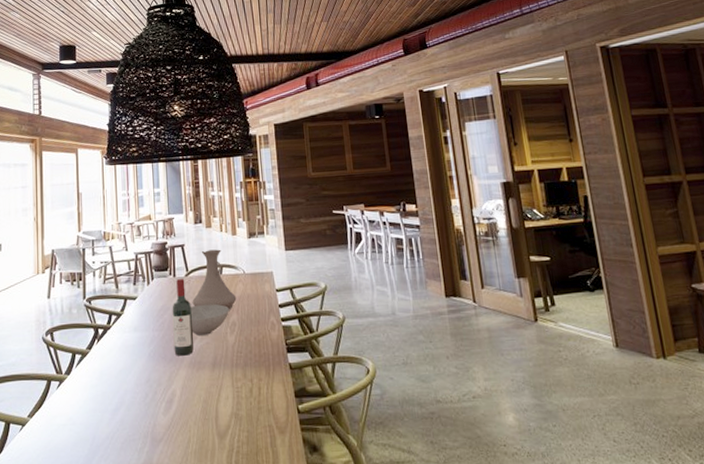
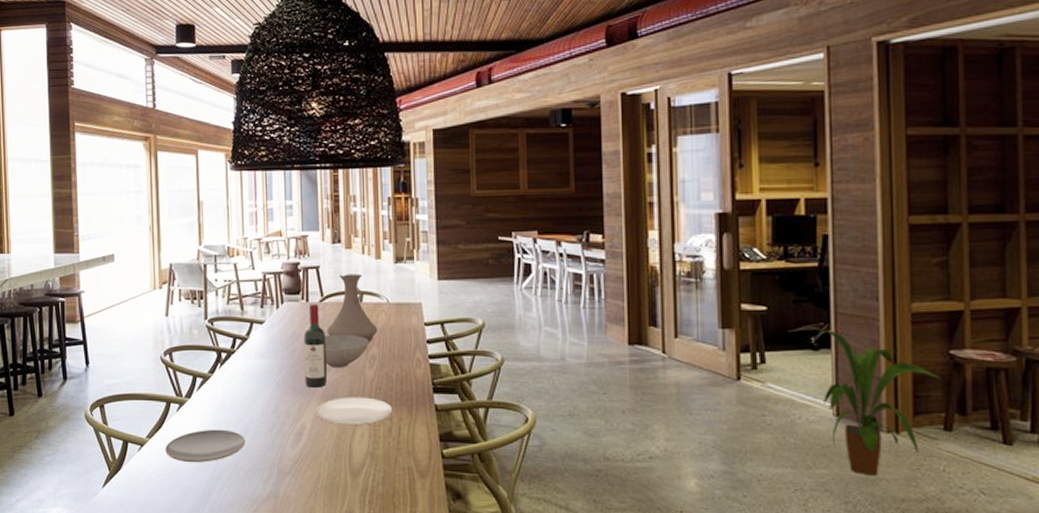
plate: none [46,402,121,439] -> present [165,429,245,463]
plate: none [184,361,253,390] -> present [315,397,393,426]
house plant: none [590,273,689,398] -> present [817,329,941,476]

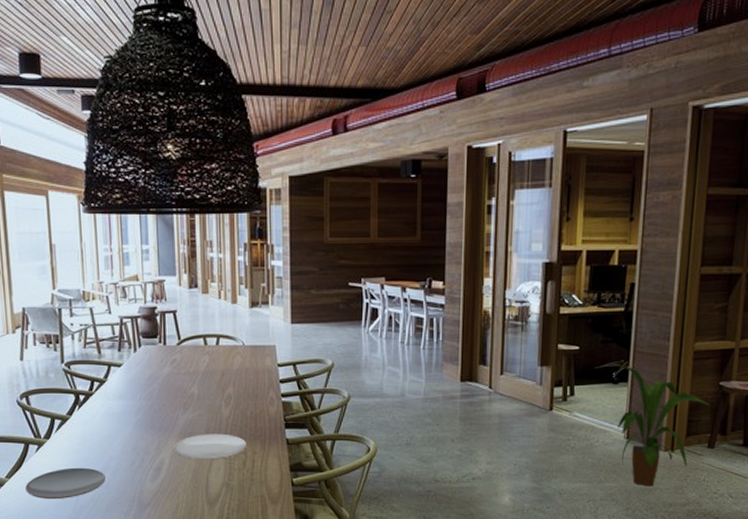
wine bottle: present [303,303,328,388] -> none [161,346,186,426]
bowl: present [325,334,369,369] -> none [182,375,225,408]
vase: present [326,274,378,342] -> none [184,318,234,383]

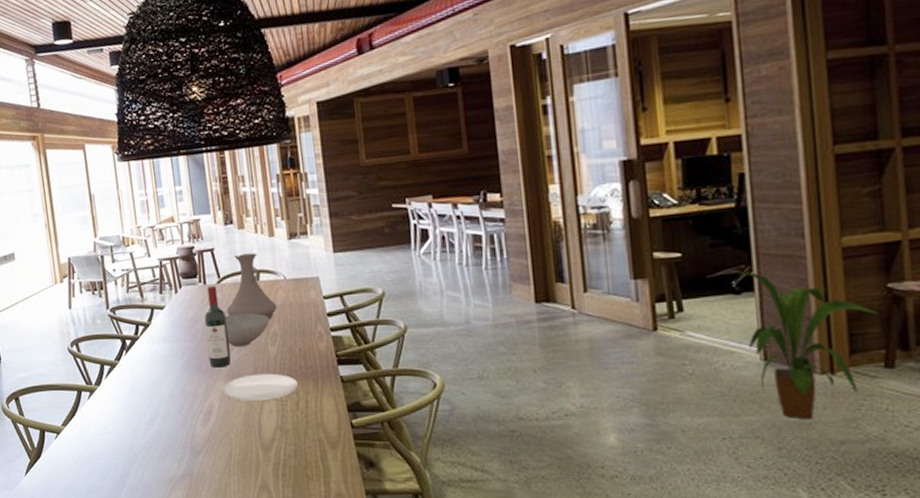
plate: present [25,467,106,500] -> none [80,413,157,447]
wine bottle: none [161,346,186,426] -> present [204,285,232,368]
bowl: none [182,375,225,408] -> present [225,313,269,348]
vase: none [184,318,234,383] -> present [226,253,277,320]

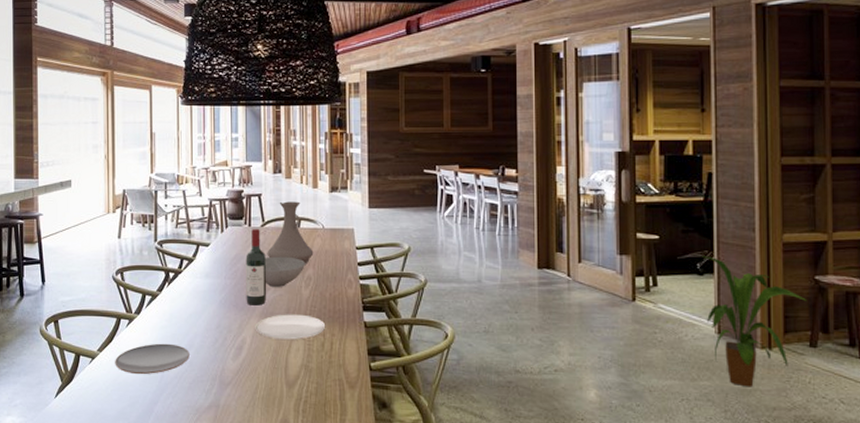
plate: none [80,413,157,447] -> present [115,343,190,375]

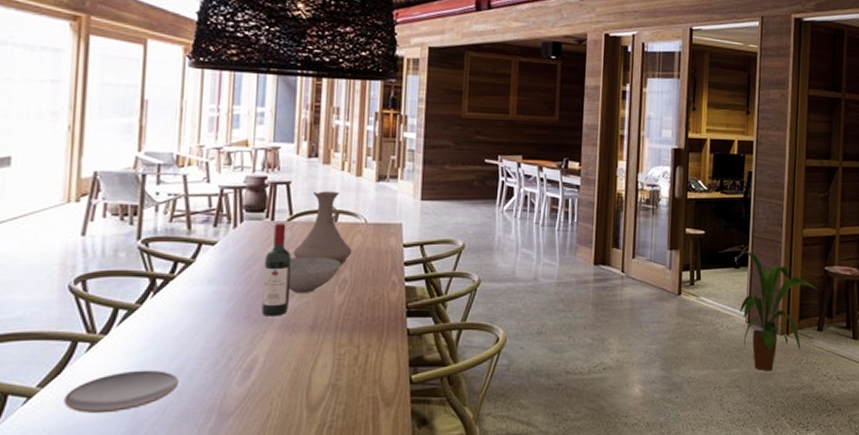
plate: present [255,314,326,341] -> none [271,324,361,357]

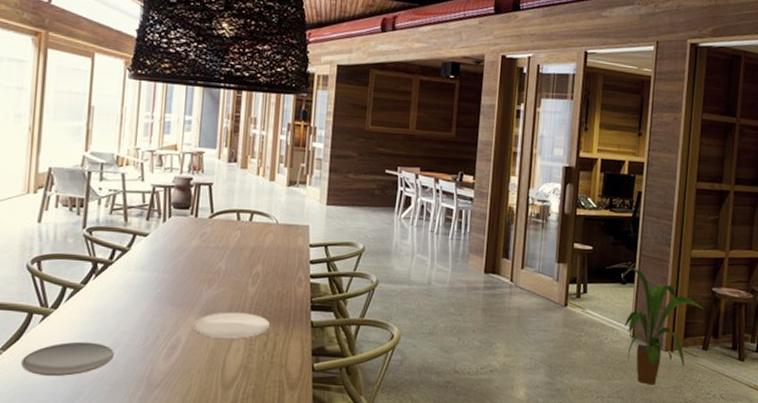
wine bottle: present [261,222,292,316] -> none [185,219,212,302]
plate: none [271,324,361,357] -> present [192,312,271,340]
bowl: present [288,256,341,294] -> none [208,250,254,284]
vase: present [293,191,352,265] -> none [213,193,265,260]

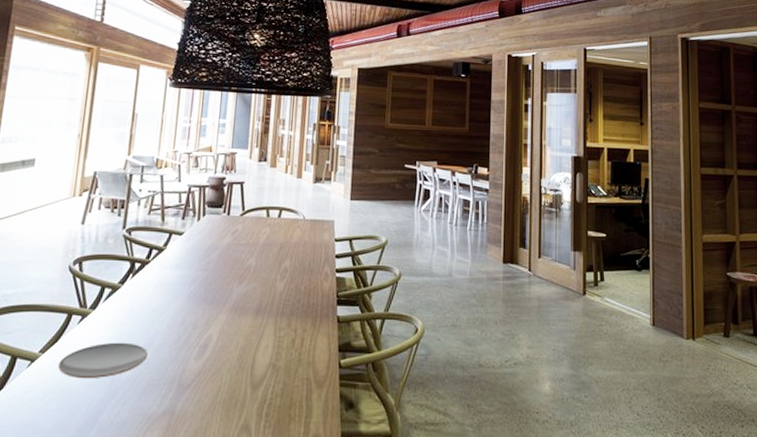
plate: present [192,312,271,340] -> none [223,308,298,338]
house plant: present [625,267,705,385] -> none [640,253,722,376]

